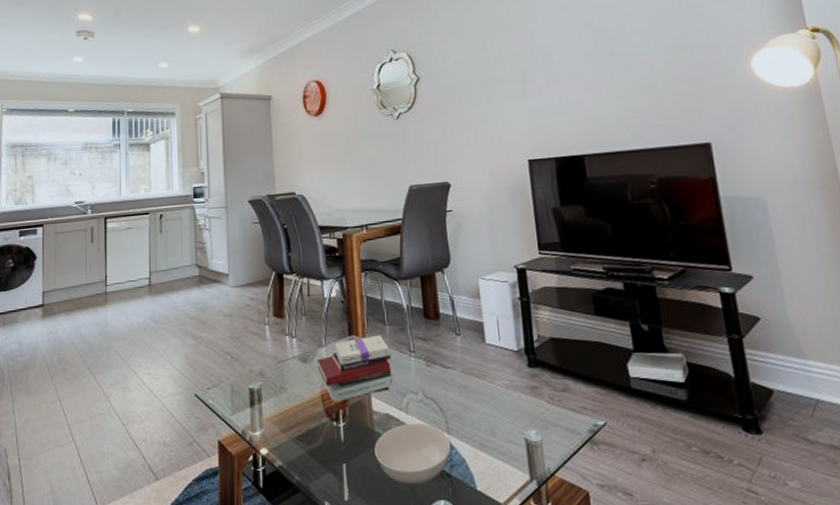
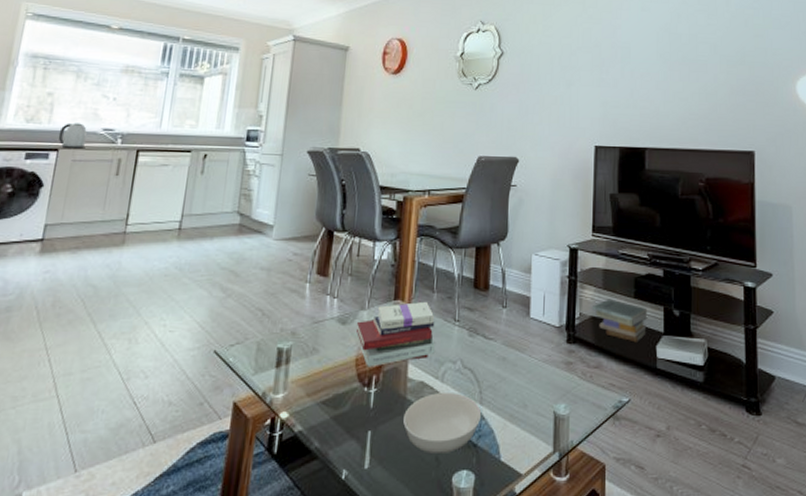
kettle: none [41,199,63,223] -> present [58,123,87,149]
books: none [549,318,614,362] -> present [591,298,648,343]

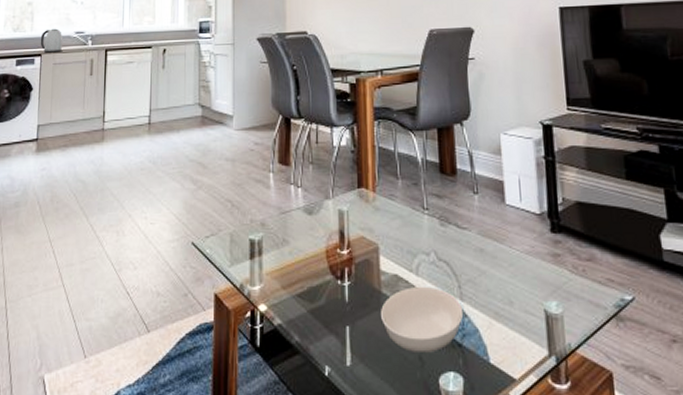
books: present [356,301,435,368] -> none [322,188,405,259]
books: present [591,298,648,343] -> none [576,181,646,231]

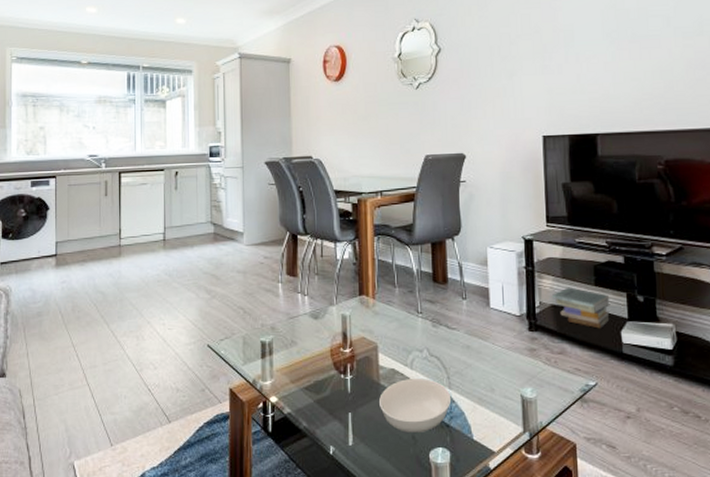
kettle: present [40,28,62,53] -> none [54,152,76,175]
books: none [576,181,646,231] -> present [551,287,610,329]

